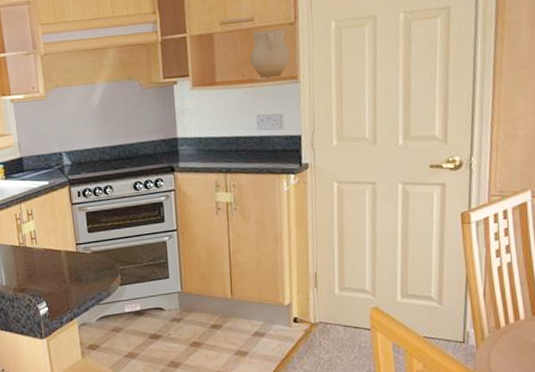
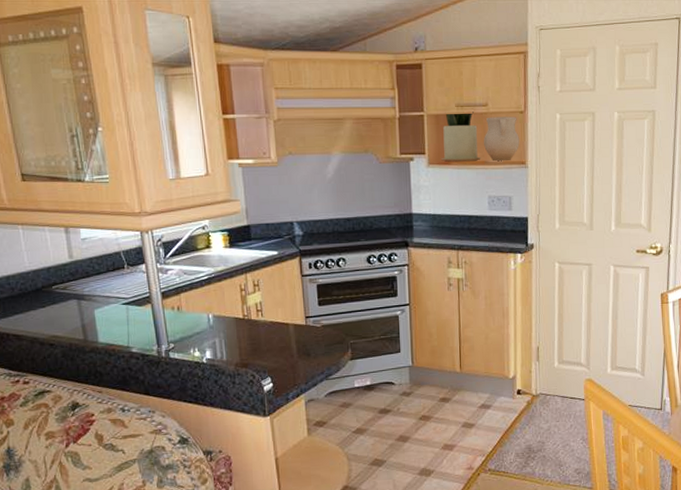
planter: none [205,28,248,83] -> present [441,111,481,163]

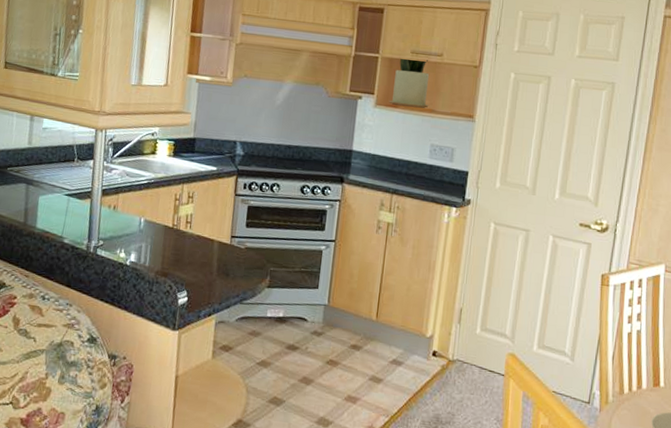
ceramic jug: present [484,116,519,162] -> none [433,67,471,113]

